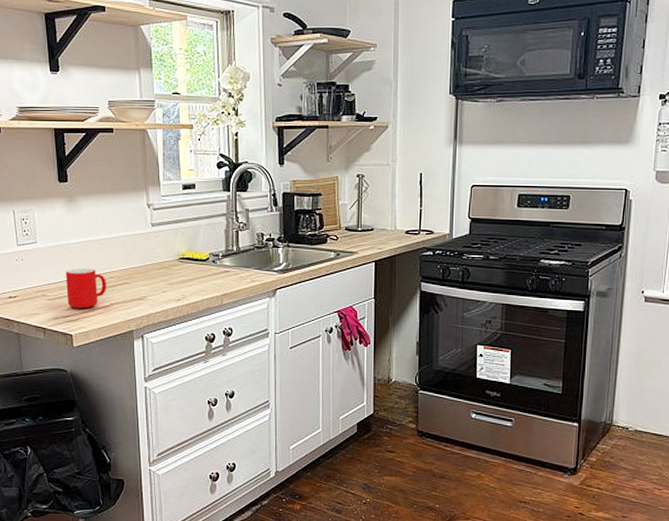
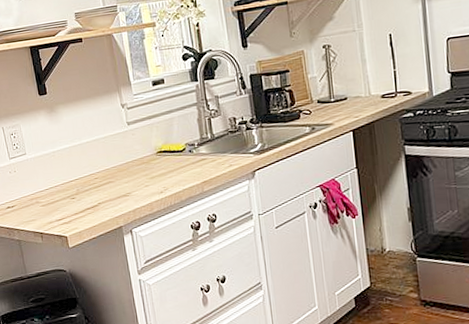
cup: present [65,268,107,309] -> none [54,172,94,212]

